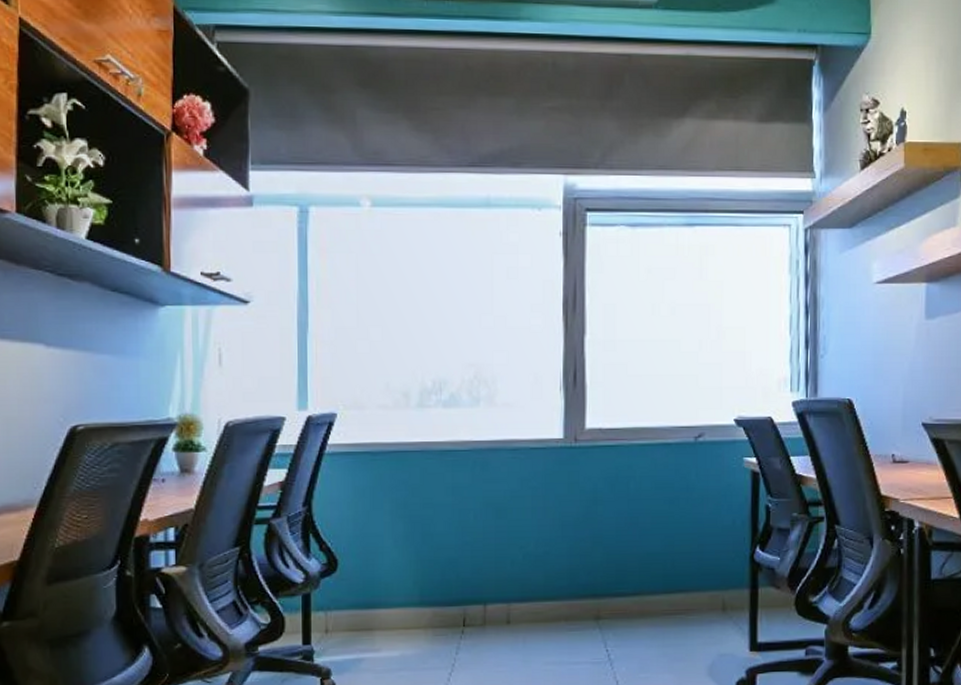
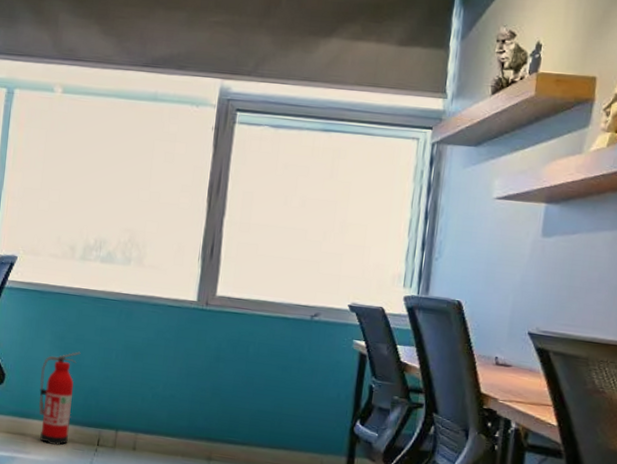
fire extinguisher: none [382,518,431,636] -> present [38,351,81,446]

